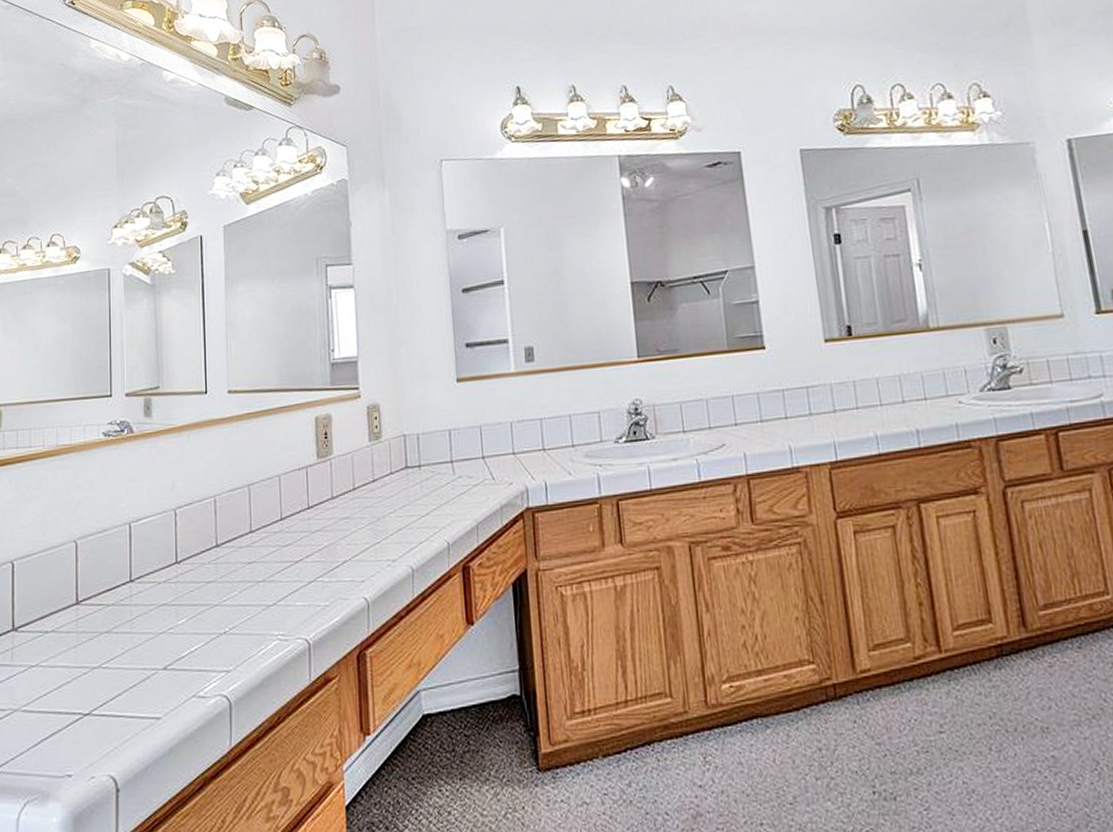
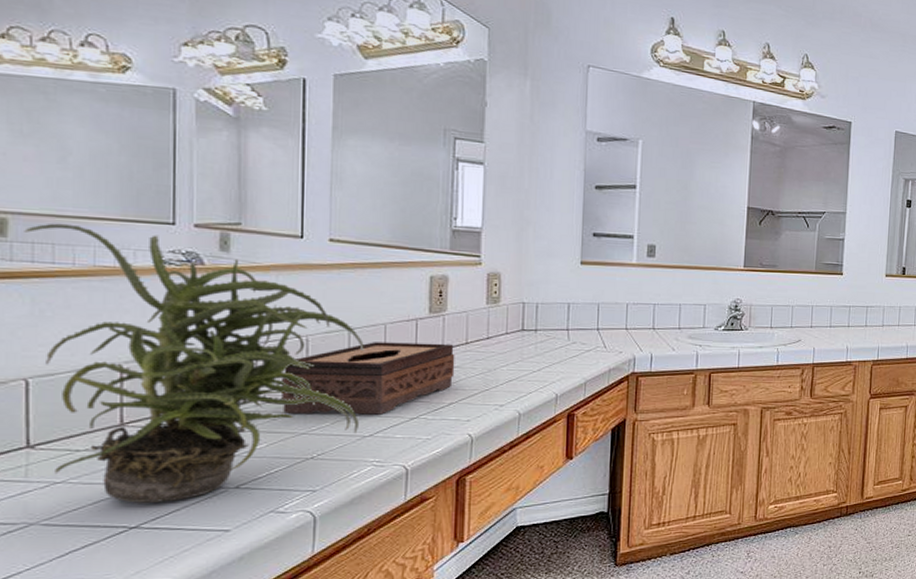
potted plant: none [12,408,263,687] -> present [24,223,364,503]
tissue box: none [196,491,346,583] -> present [282,342,455,415]

